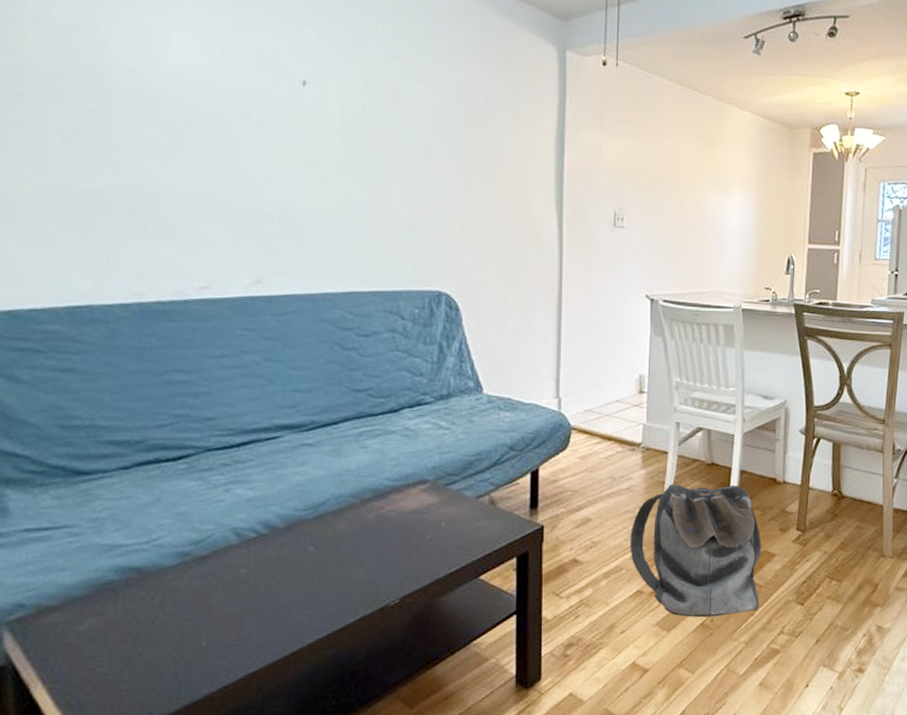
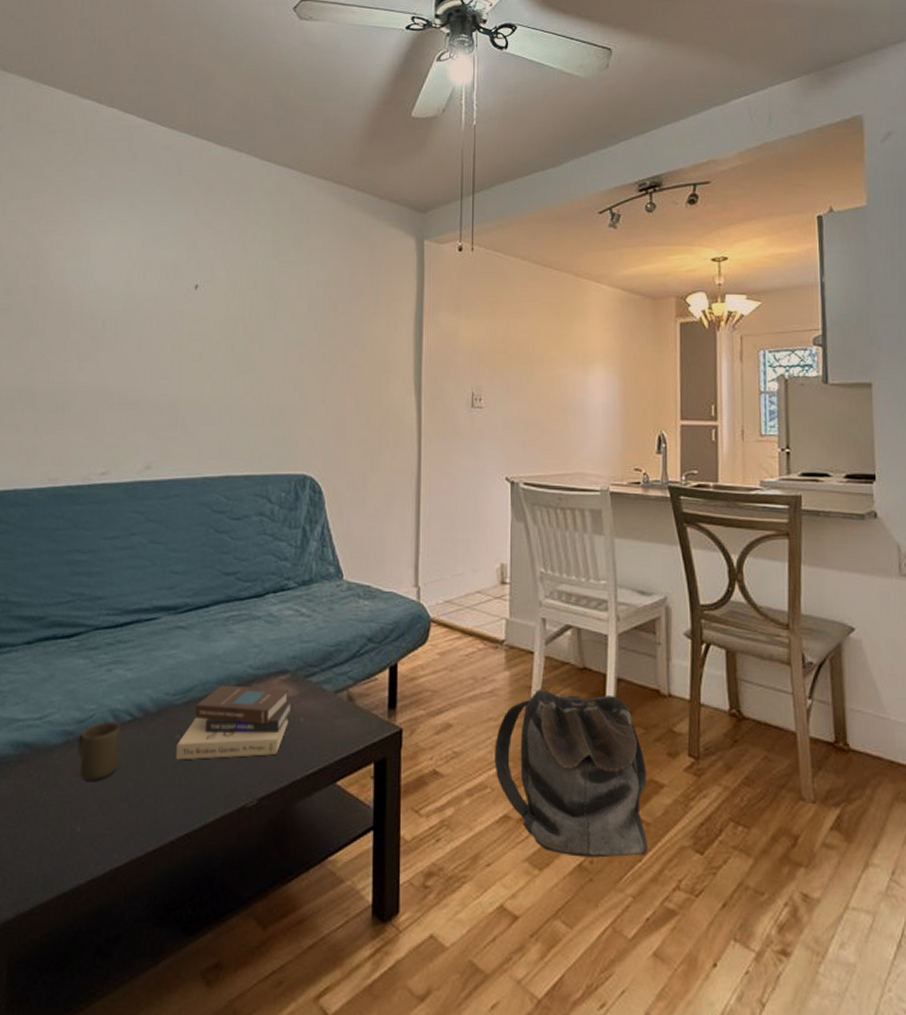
cup: none [195,539,245,597] -> present [77,720,120,780]
books: none [310,497,432,571] -> present [176,685,292,760]

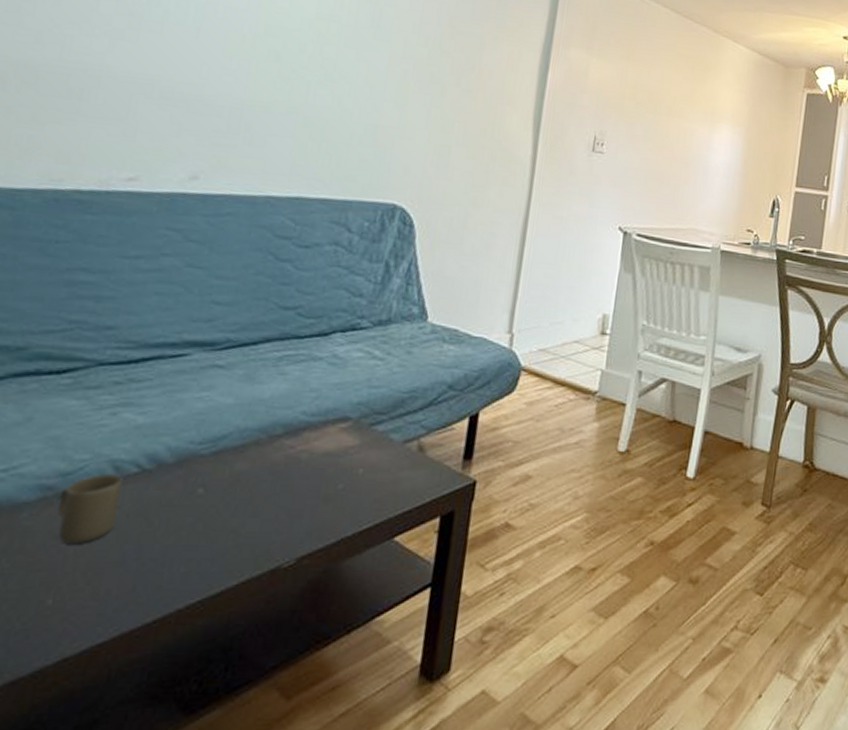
books: present [176,685,292,760] -> none [194,432,351,518]
backpack: present [494,690,649,858] -> none [571,441,722,604]

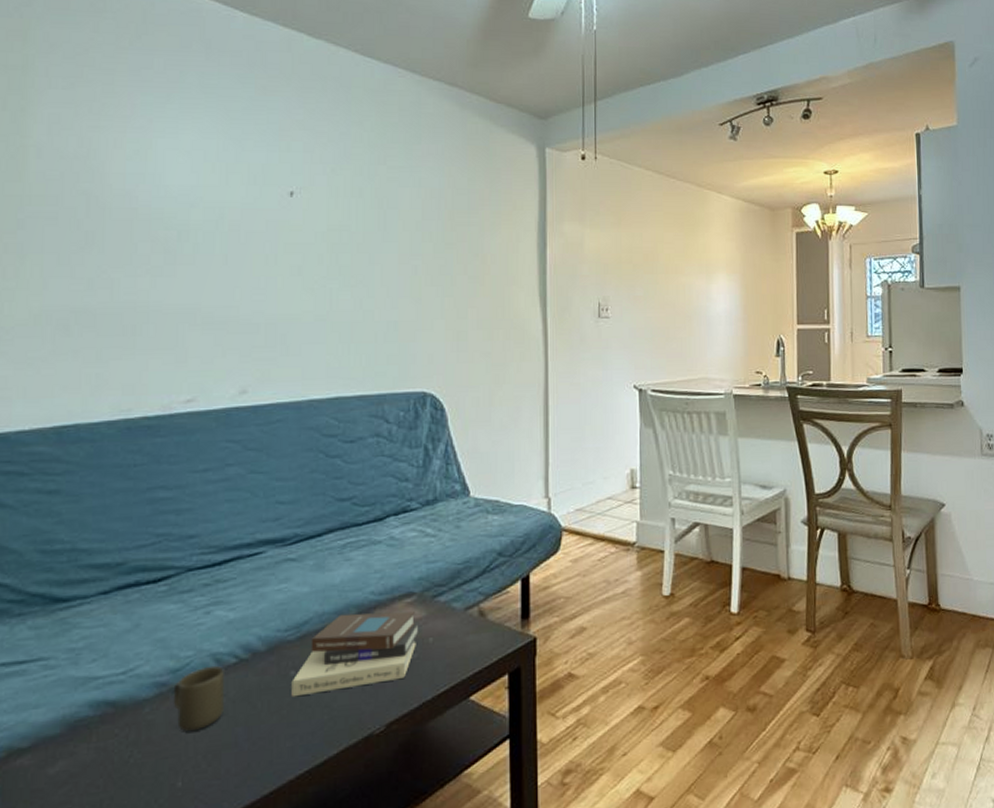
books: none [194,432,351,518] -> present [291,611,419,698]

